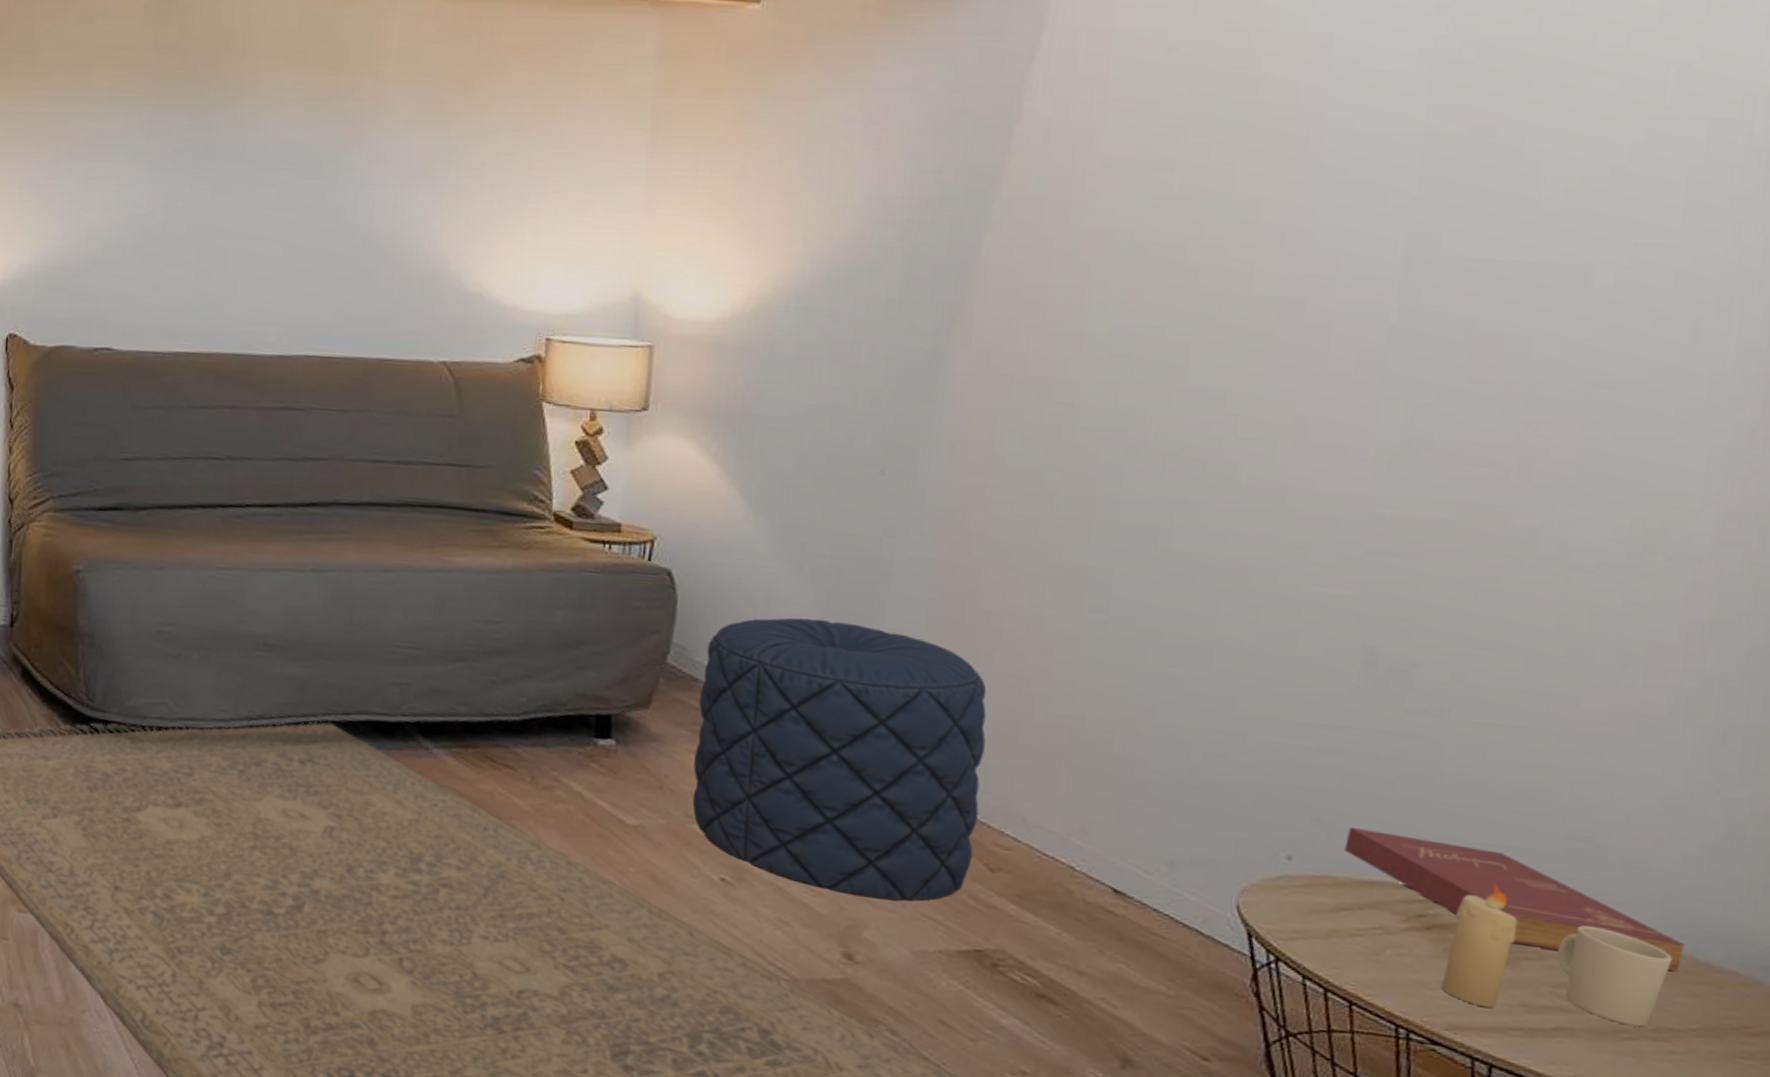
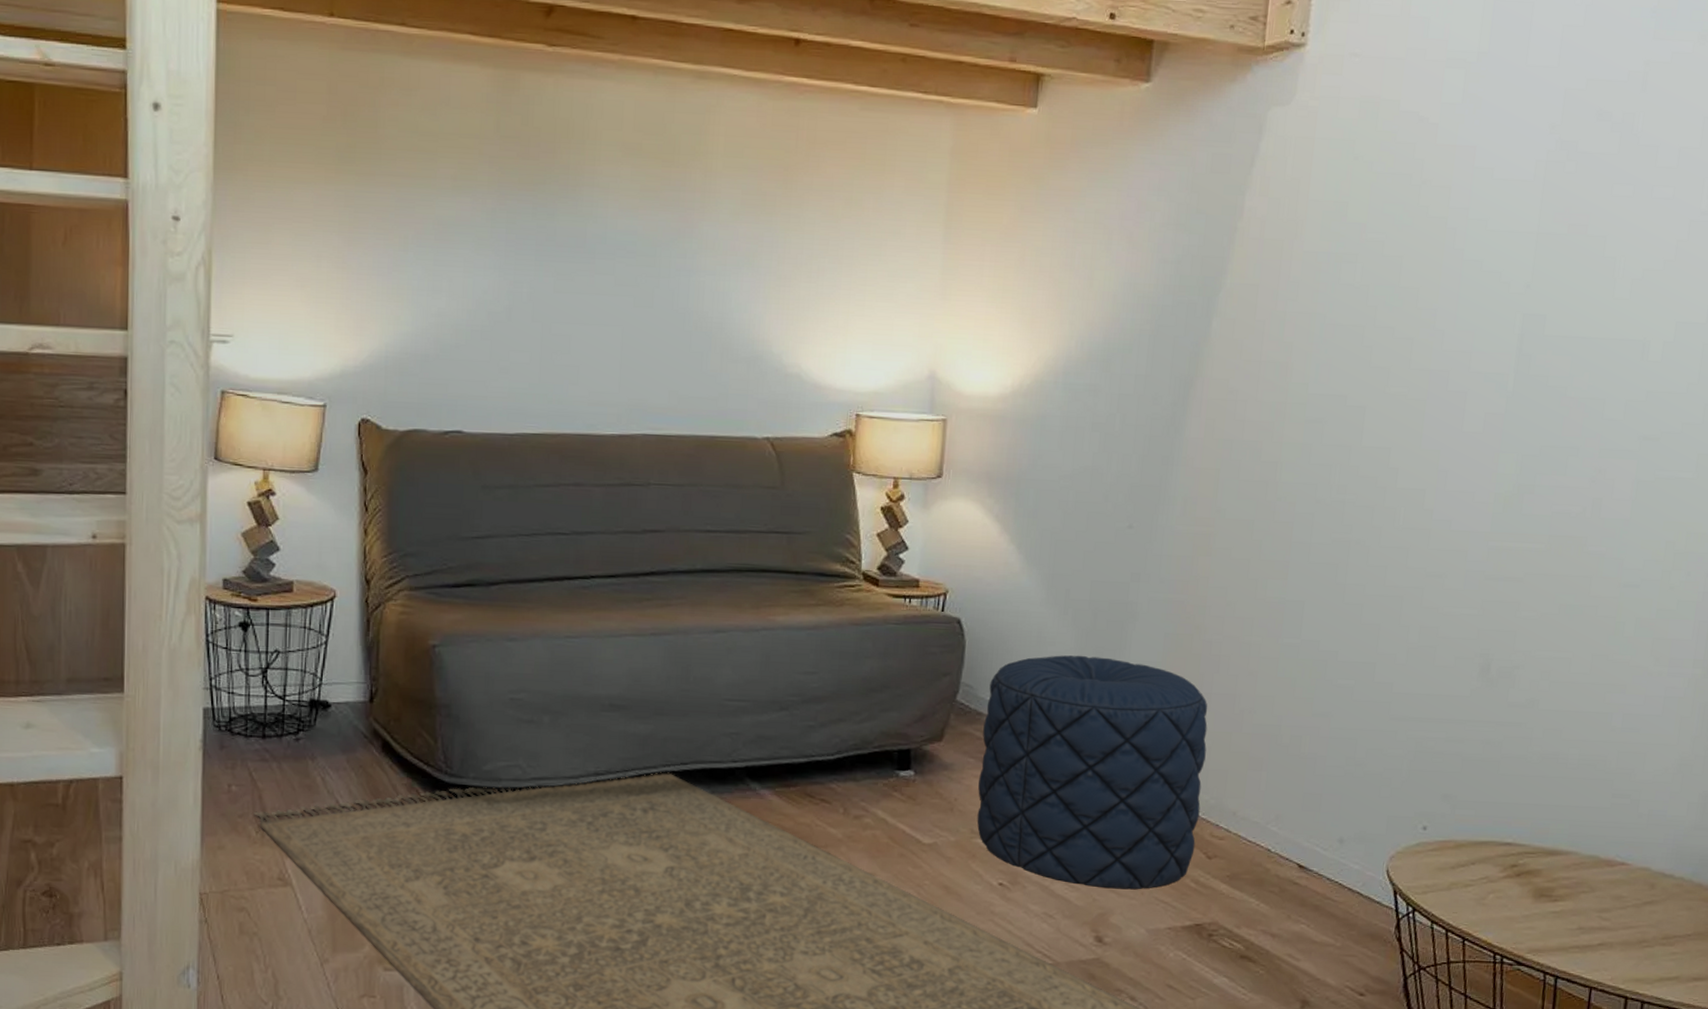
book: present [1344,826,1685,973] -> none [1463,799,1687,893]
candle: present [1441,883,1518,1008] -> none [1526,836,1579,932]
mug: present [1556,925,1672,1027] -> none [1603,862,1678,937]

